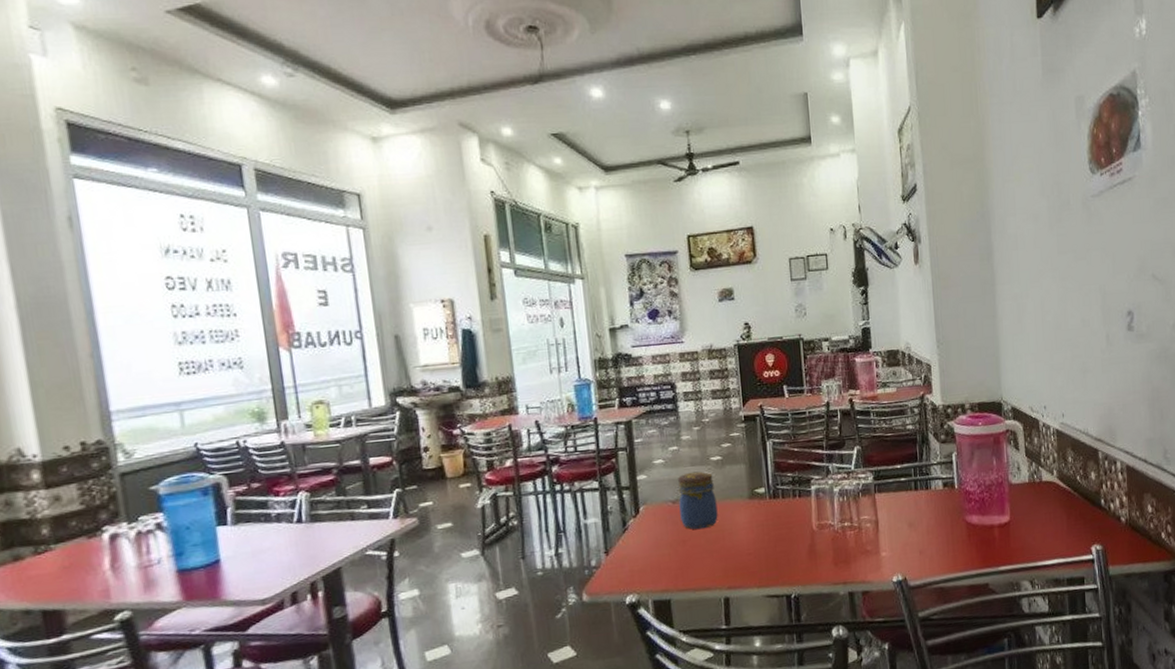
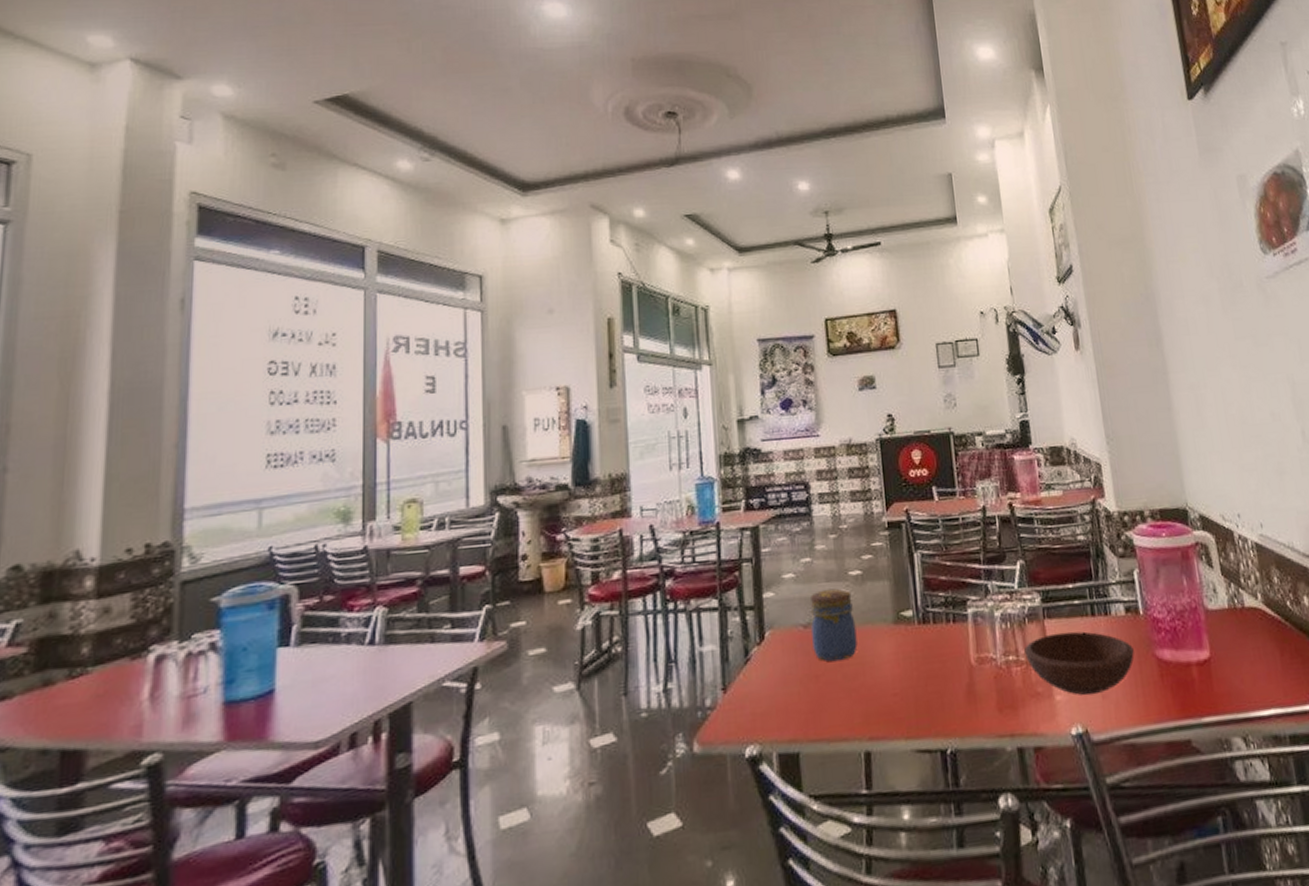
bowl: none [858,502,948,552] -> present [1024,631,1134,696]

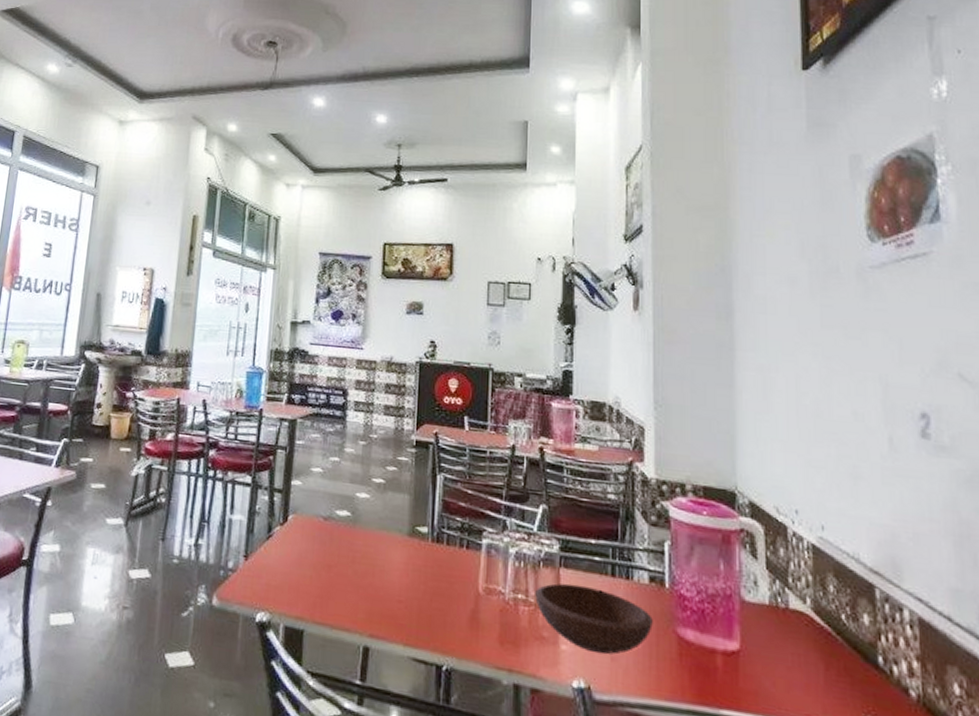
jar: present [810,588,858,662] -> none [329,489,372,558]

